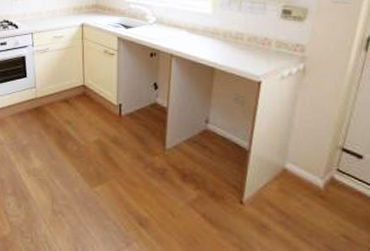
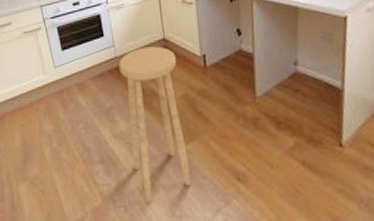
stool: none [38,91,96,237] -> present [119,46,191,203]

